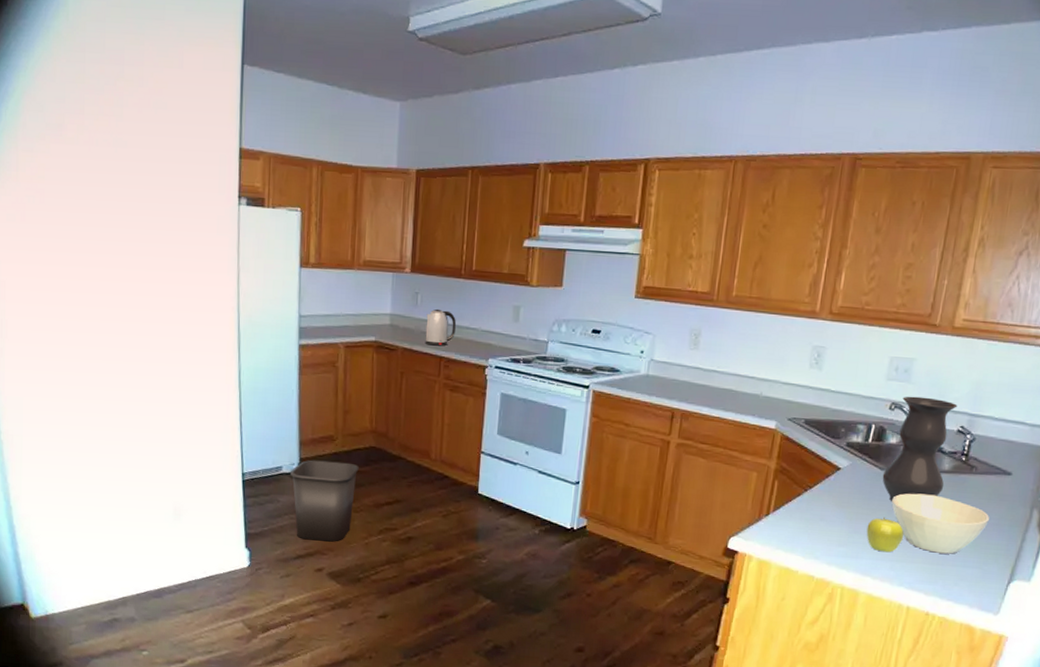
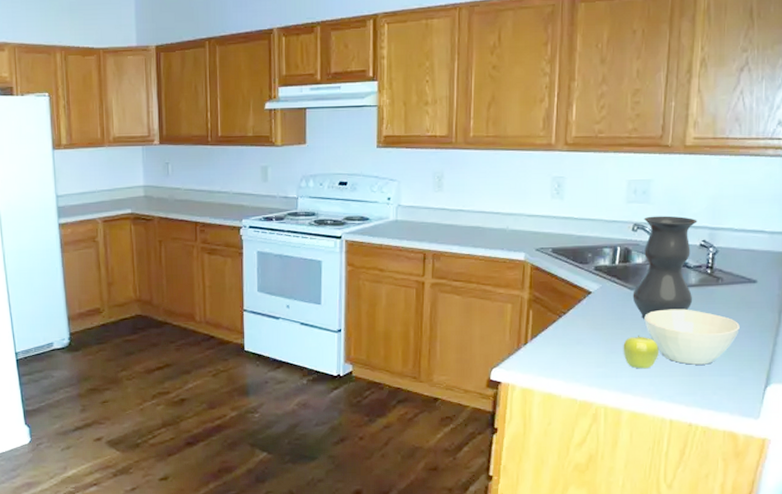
waste bin: present [290,460,359,542] -> none [62,333,127,411]
kettle: present [425,308,457,346] -> none [178,176,209,212]

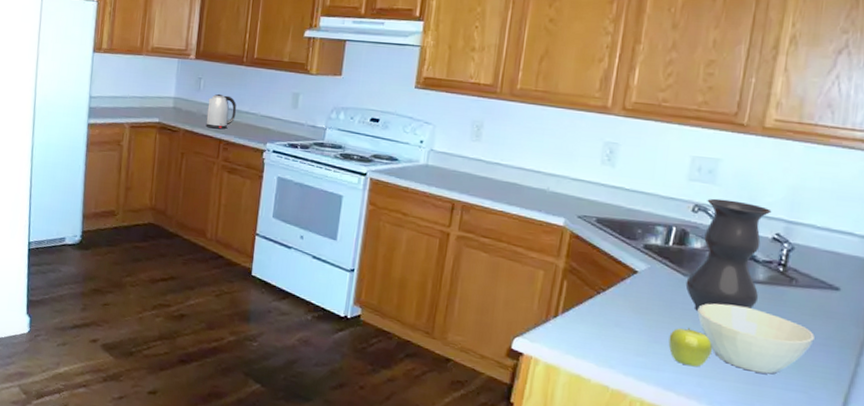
kettle: none [178,176,209,212] -> present [205,93,237,130]

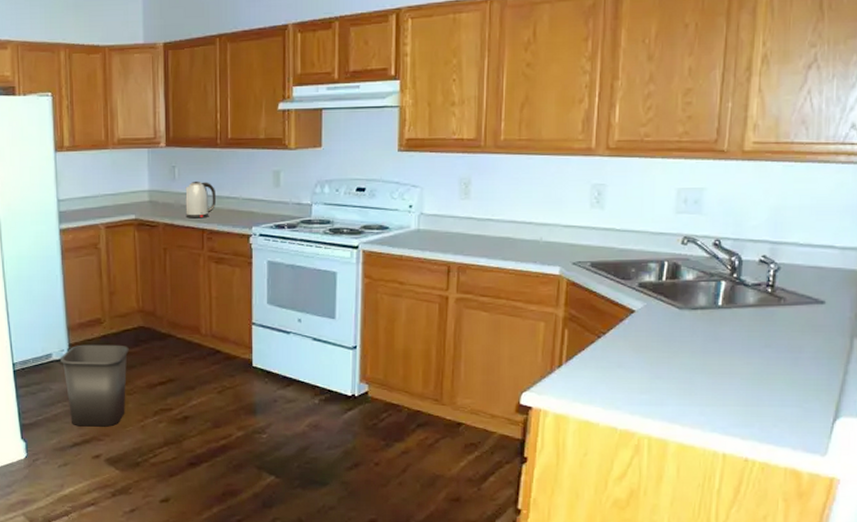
waste bin: none [72,233,137,315] -> present [61,344,129,427]
fruit: present [668,327,712,367] -> none [670,359,711,397]
vase: present [685,198,772,311] -> none [681,228,757,342]
bowl: present [697,303,814,374] -> none [695,331,805,394]

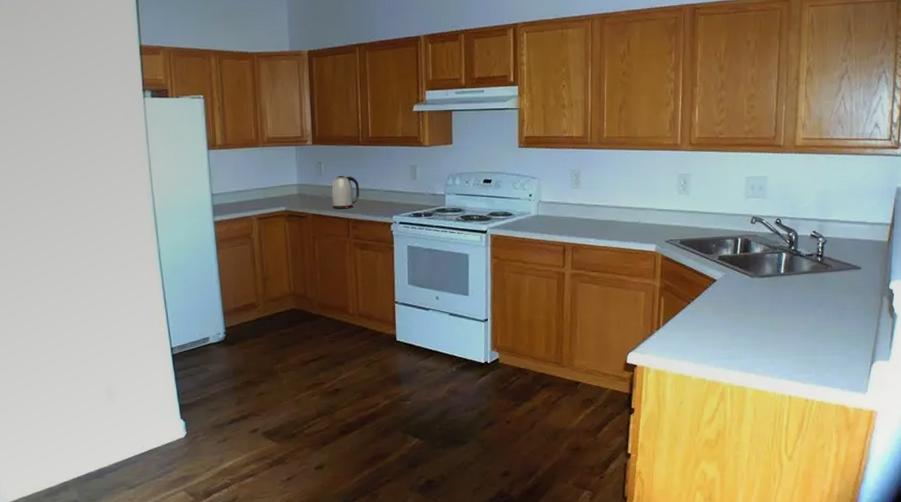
waste bin: present [61,344,129,427] -> none [217,326,282,404]

